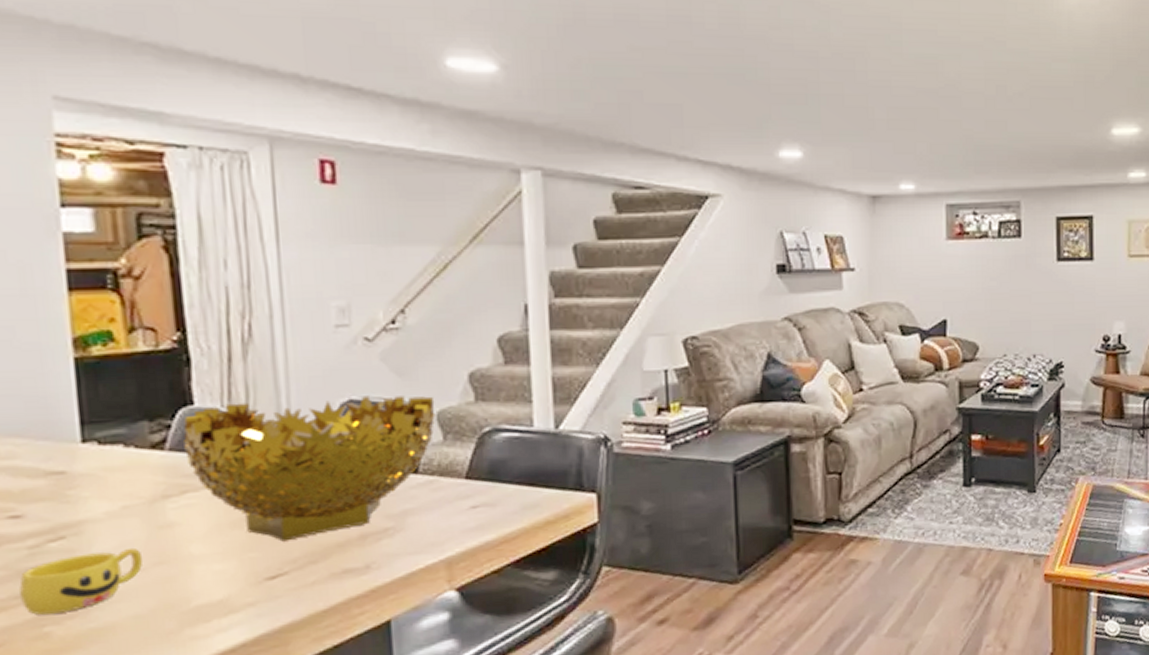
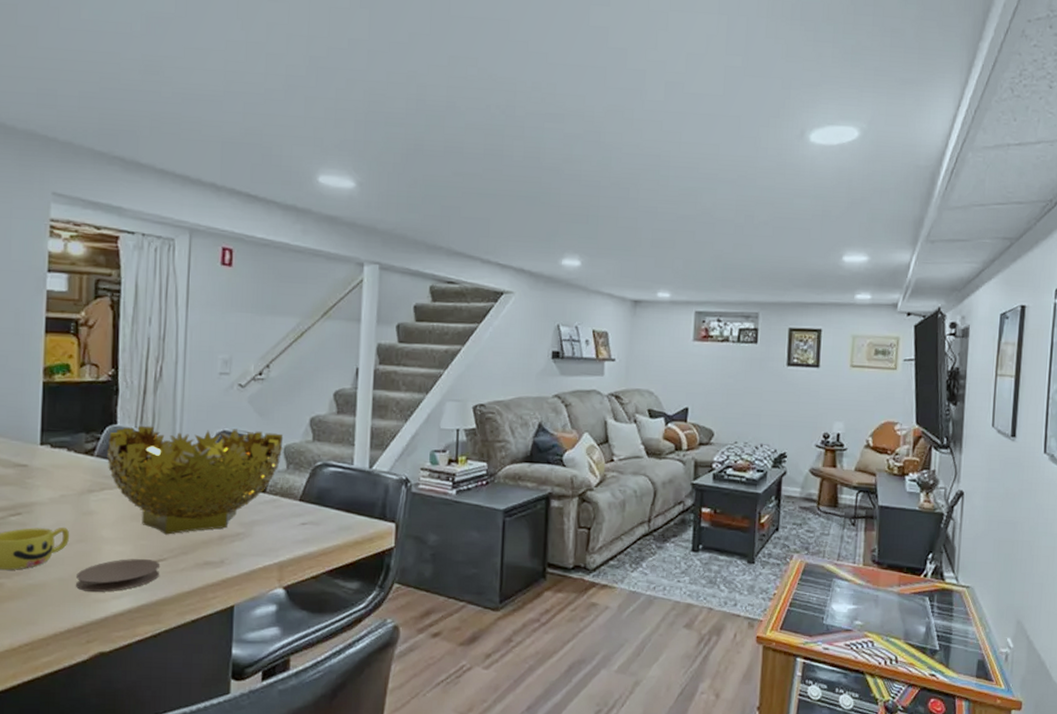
coaster: none [159,576,281,628] -> present [75,559,161,592]

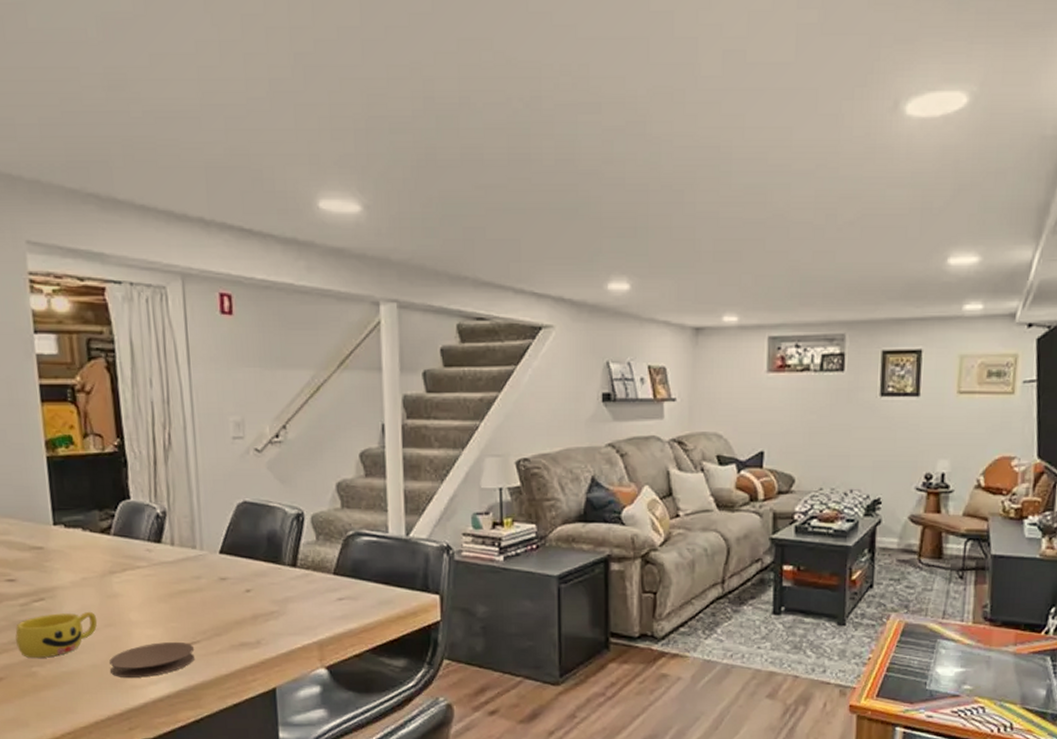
decorative bowl: present [107,425,284,535] -> none [123,499,310,616]

